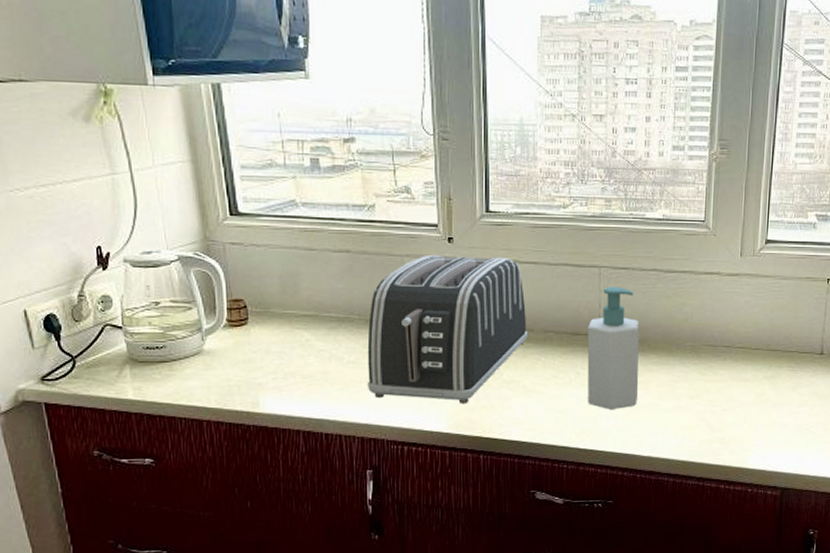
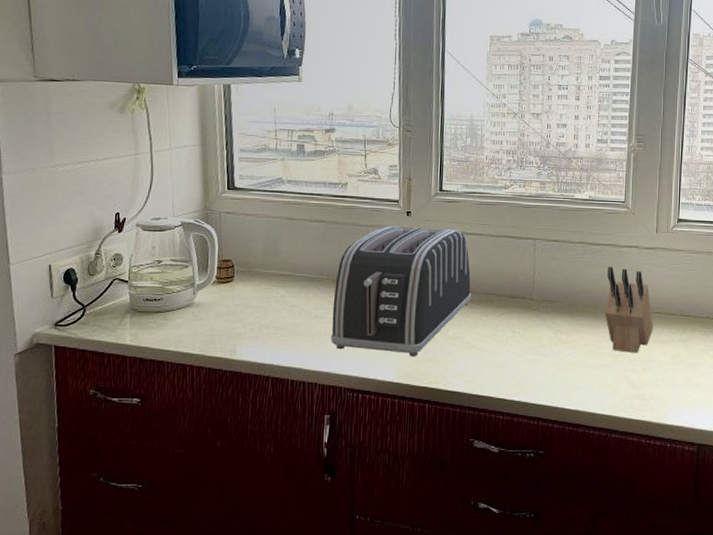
soap bottle: present [587,287,639,410] -> none [522,256,569,366]
knife block: none [680,296,735,394] -> present [604,266,653,354]

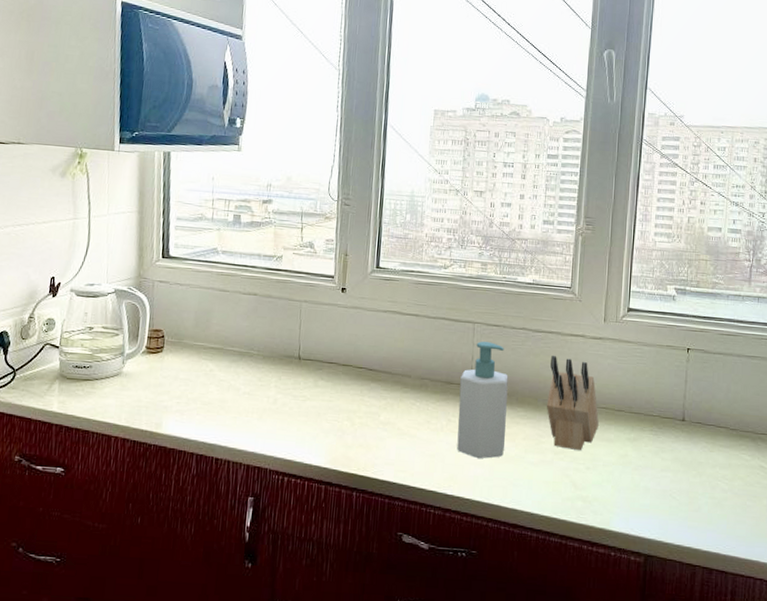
toaster: present [331,225,472,357] -> none [258,302,406,441]
soap bottle: none [522,256,569,366] -> present [457,341,509,459]

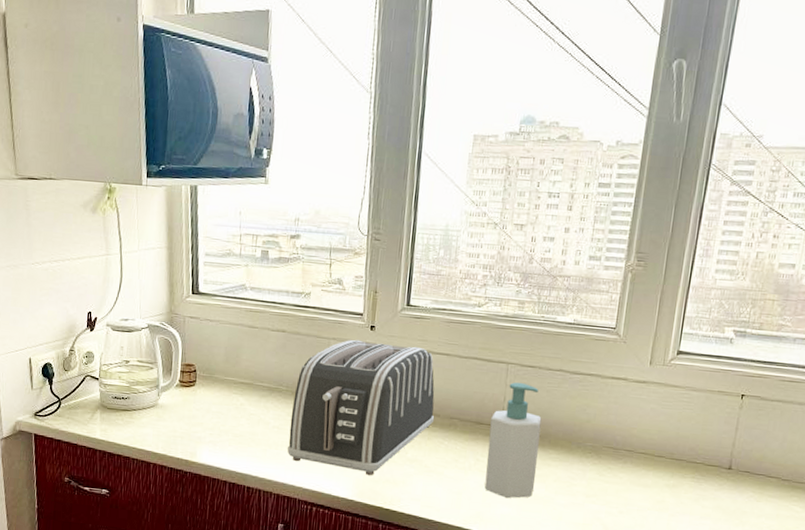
toaster: none [258,302,406,441] -> present [287,339,435,476]
knife block: present [546,355,599,451] -> none [580,398,637,495]

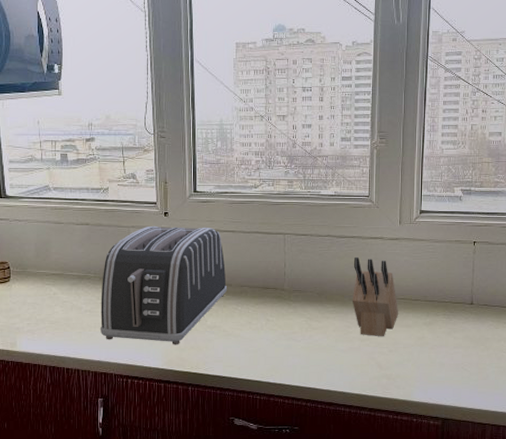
soap bottle: present [484,382,542,499] -> none [275,250,318,351]
knife block: none [580,398,637,495] -> present [352,256,398,337]

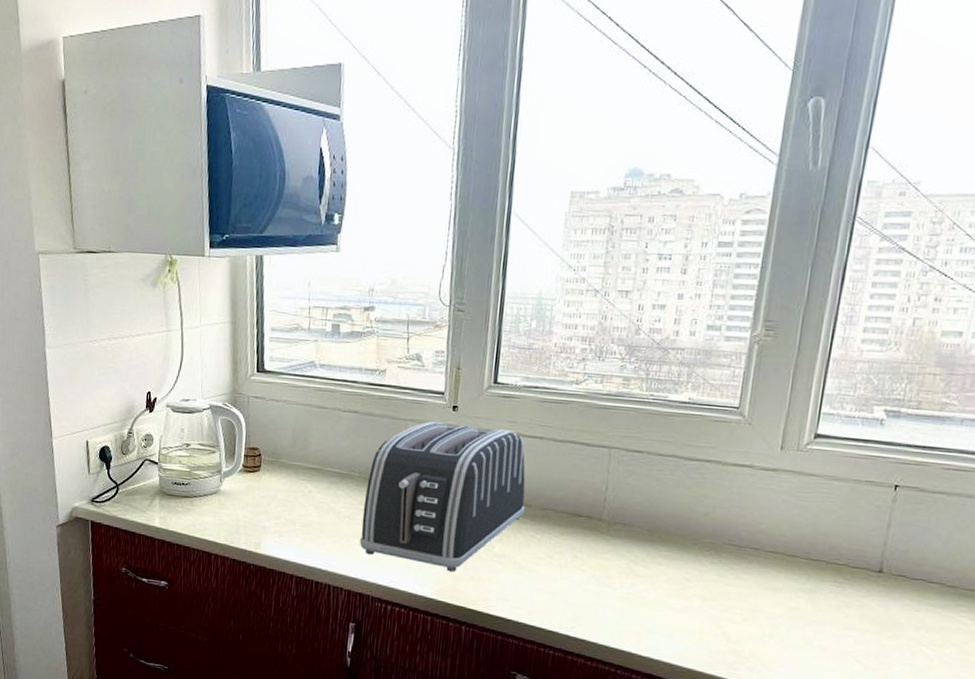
knife block: present [352,256,398,337] -> none [696,487,765,600]

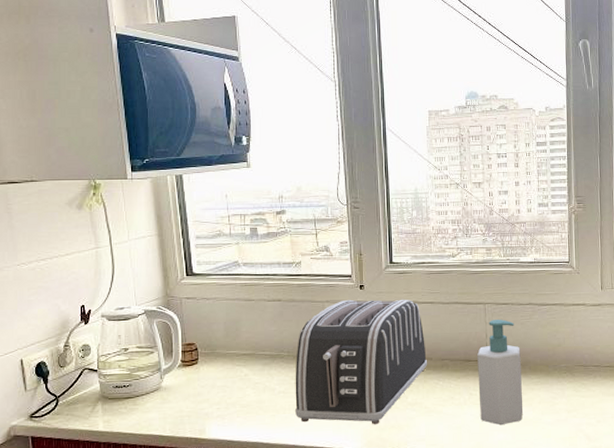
soap bottle: none [583,469,651,601] -> present [477,319,524,426]

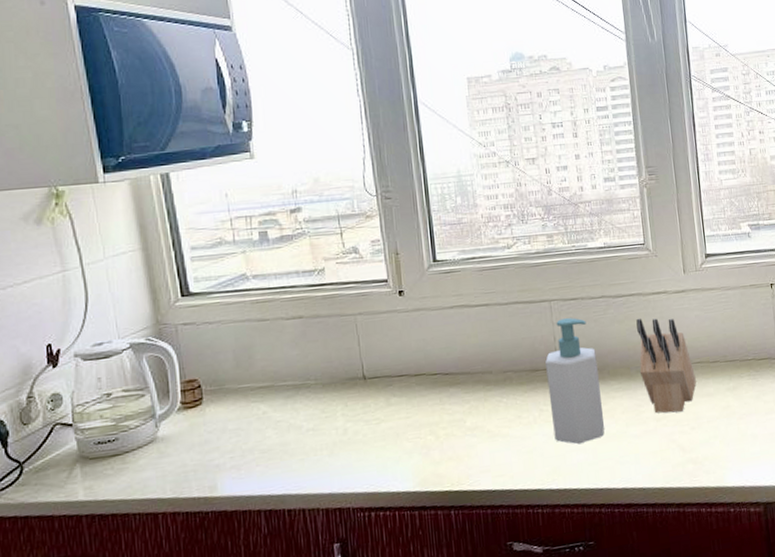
toaster: present [295,299,428,425] -> none [325,303,488,465]
knife block: none [556,324,605,407] -> present [636,318,696,414]

